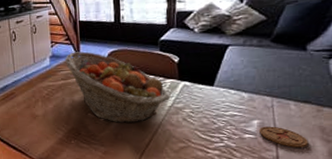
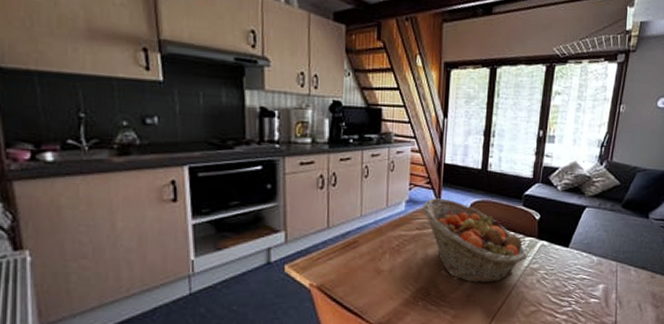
coaster: present [259,126,308,148] -> none [603,291,642,313]

